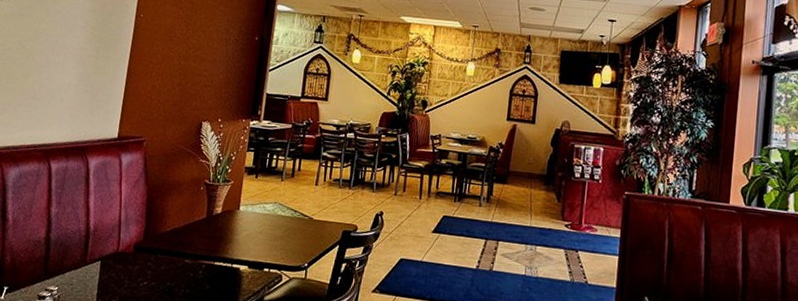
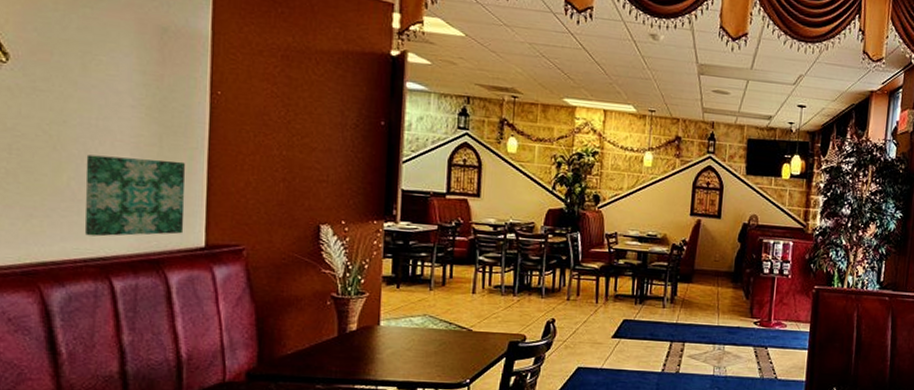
wall art: none [38,64,112,128] -> present [84,154,186,237]

